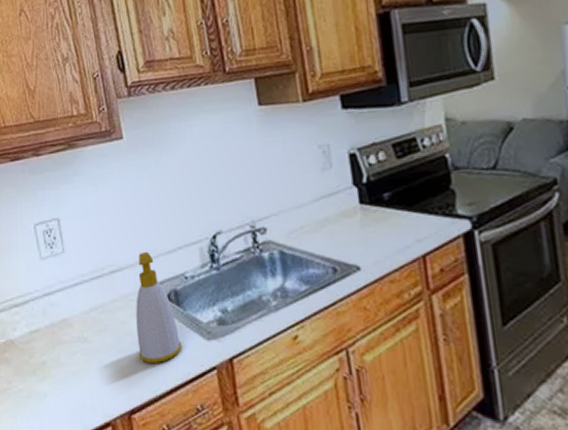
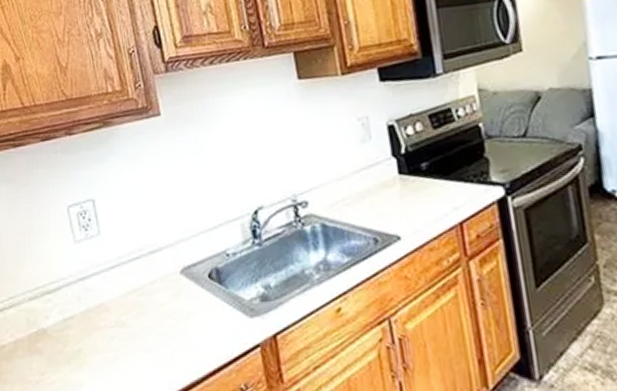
soap bottle: present [136,251,182,363] -> none [176,229,225,344]

